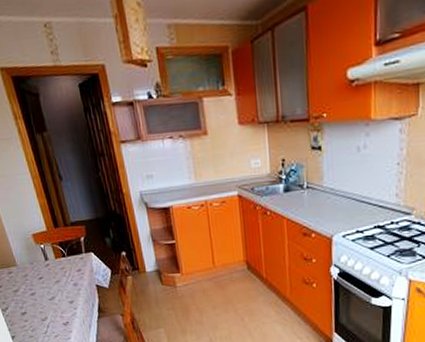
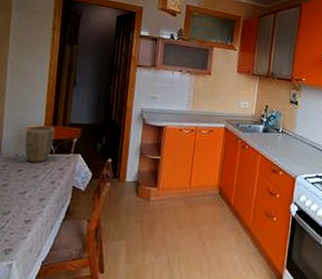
plant pot: none [31,229,63,268] -> present [24,125,55,163]

